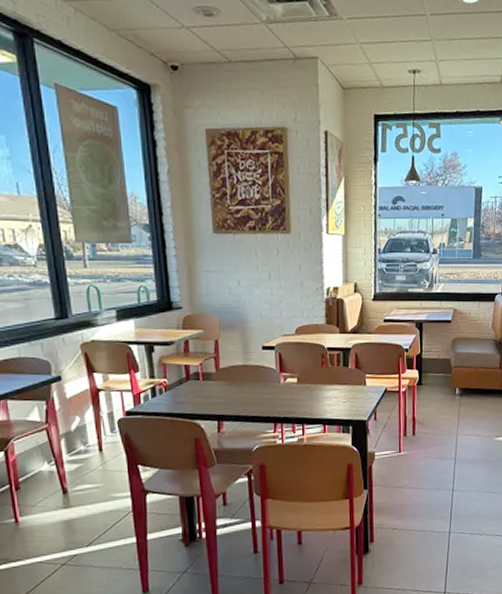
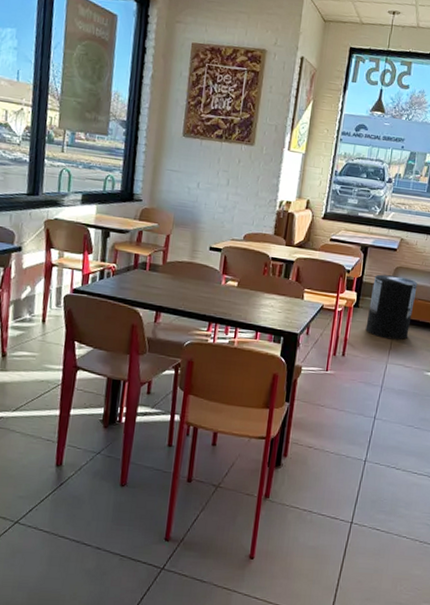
trash can: none [431,348,476,412] -> present [365,274,418,340]

